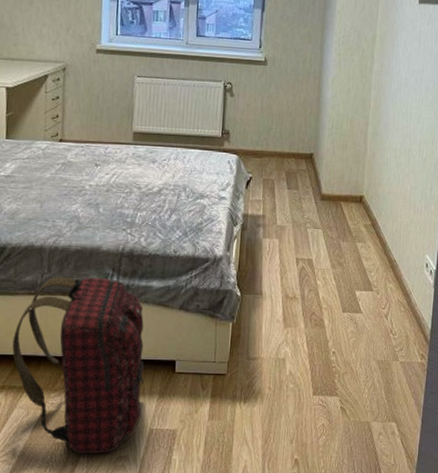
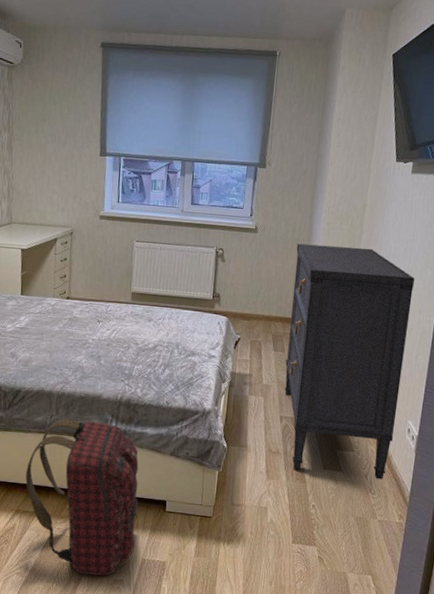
dresser: none [300,75,426,319] -> present [285,243,415,480]

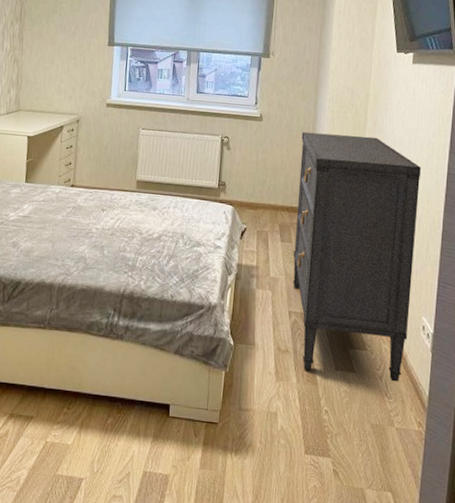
backpack: present [25,418,139,576] -> none [21,313,141,491]

